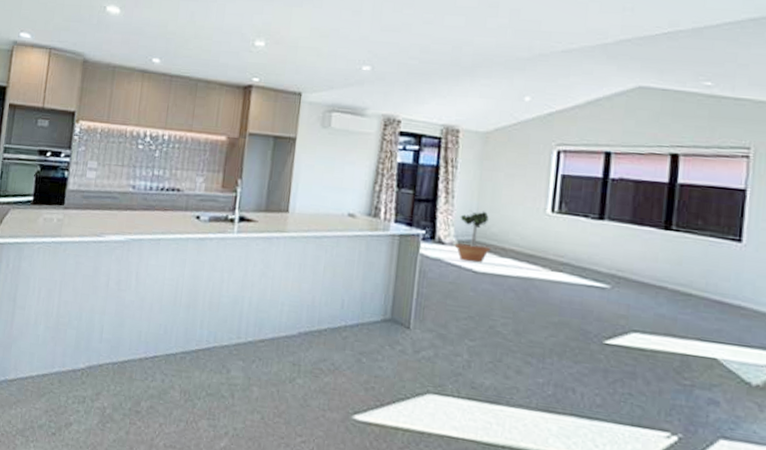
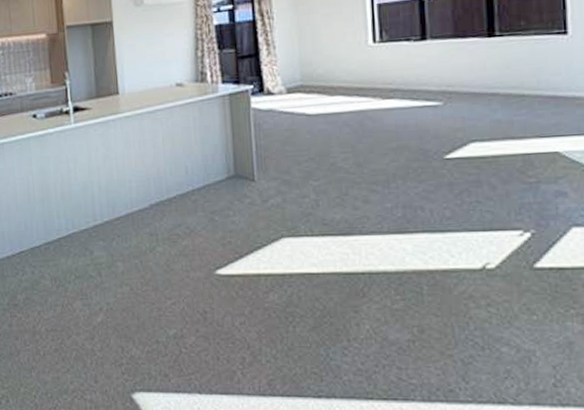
potted tree: present [454,209,491,263] -> none [283,54,320,107]

